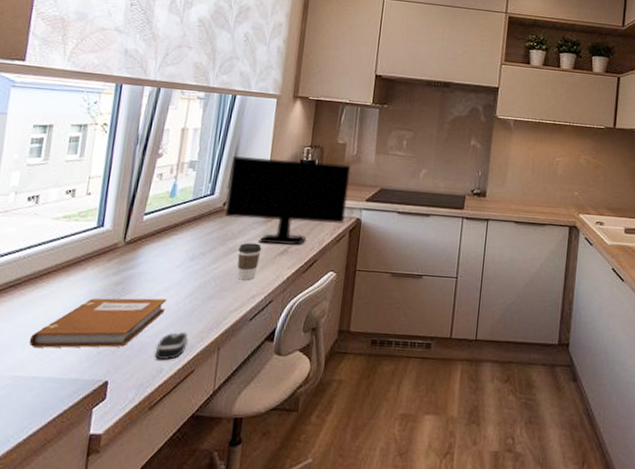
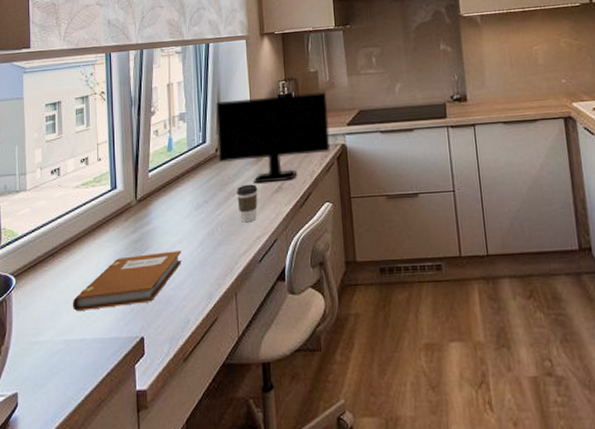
computer mouse: present [154,332,188,360] -> none [180,281,207,310]

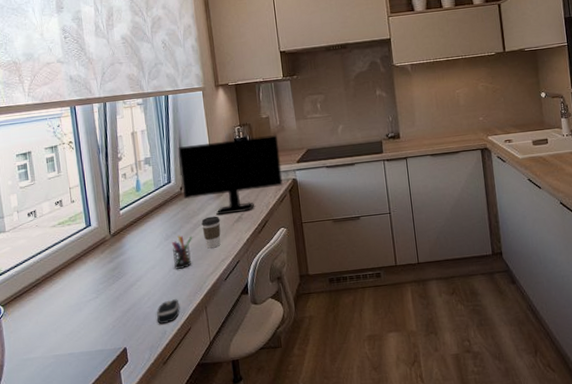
notebook: present [72,251,182,311] -> none [58,275,156,331]
computer mouse: none [180,281,207,310] -> present [156,299,180,324]
pen holder: none [202,204,226,245] -> present [171,235,193,269]

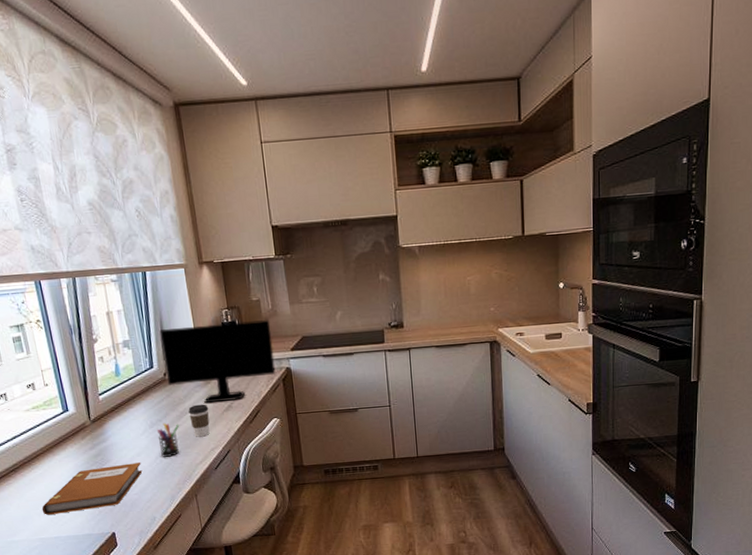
notebook: none [58,275,156,331] -> present [41,462,143,515]
computer mouse: present [156,299,180,324] -> none [144,487,169,510]

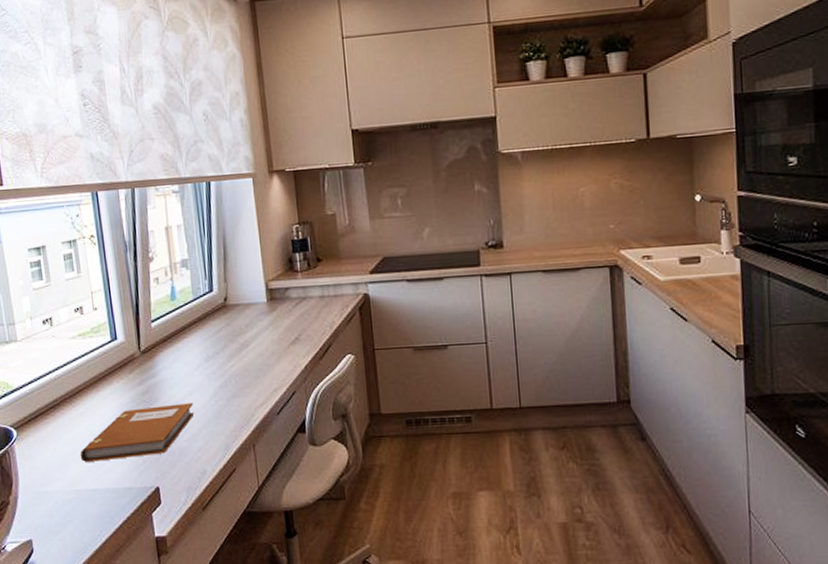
pen holder: present [156,422,180,457] -> none [212,356,239,398]
monitor: present [159,319,276,404] -> none [222,236,352,335]
coffee cup: present [188,404,210,437] -> none [250,335,273,375]

